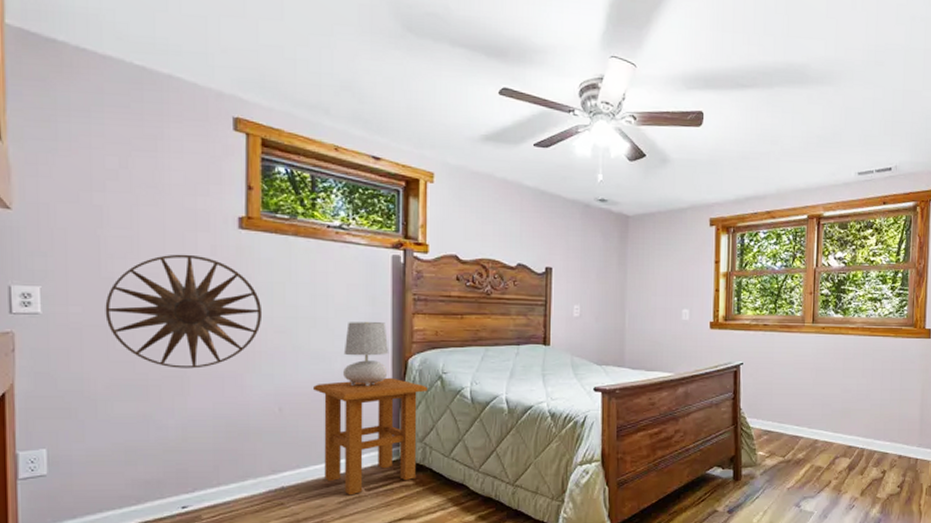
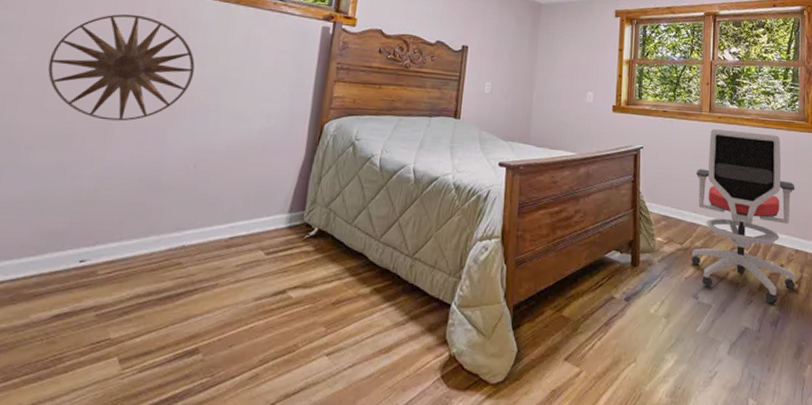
side table: present [314,377,429,496] -> none [226,140,340,259]
table lamp: present [343,322,389,387] -> none [261,85,308,149]
office chair: none [794,339,901,508] -> present [691,128,796,304]

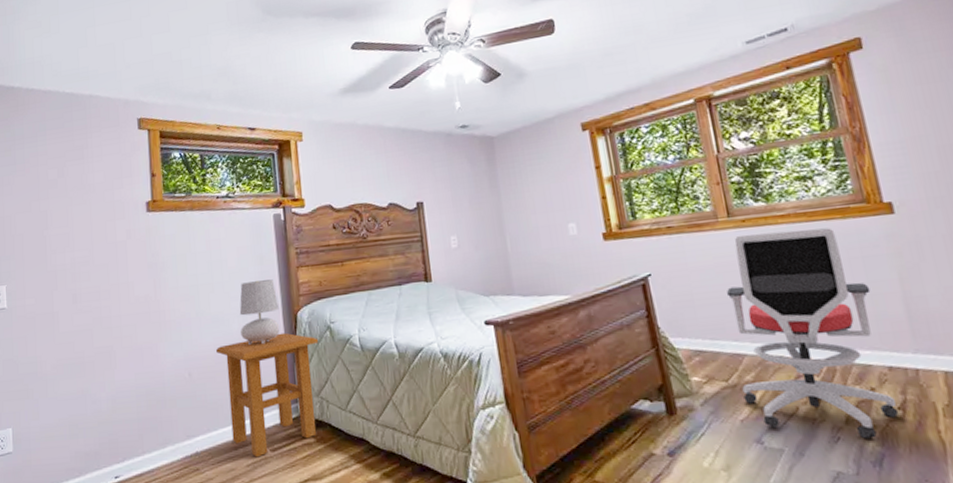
wall art: present [47,13,195,122] -> none [51,240,170,345]
side table: none [226,140,340,259] -> present [216,332,319,458]
table lamp: none [261,85,308,149] -> present [239,279,280,345]

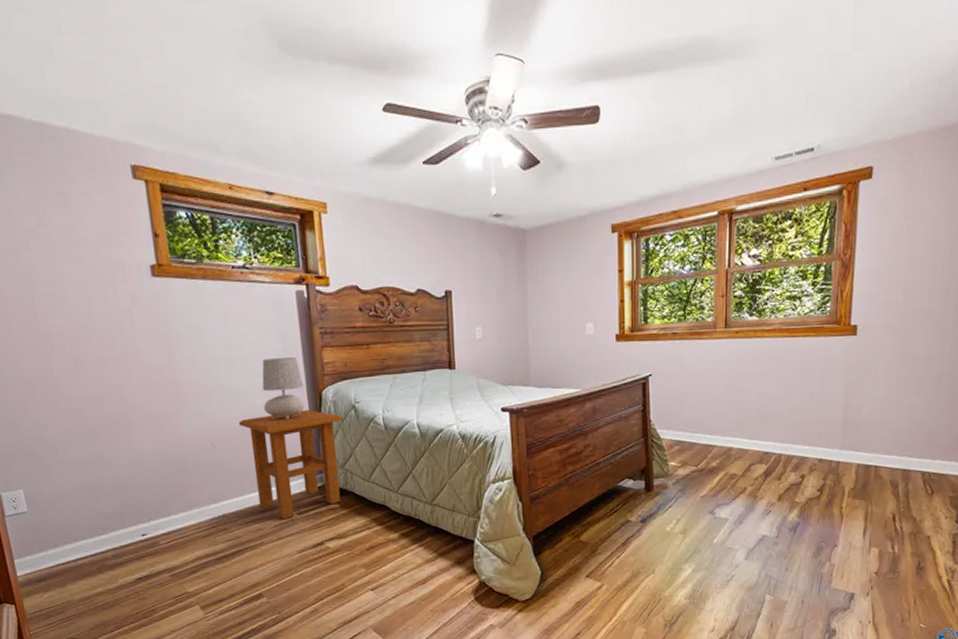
office chair: present [727,228,899,439] -> none [707,343,822,512]

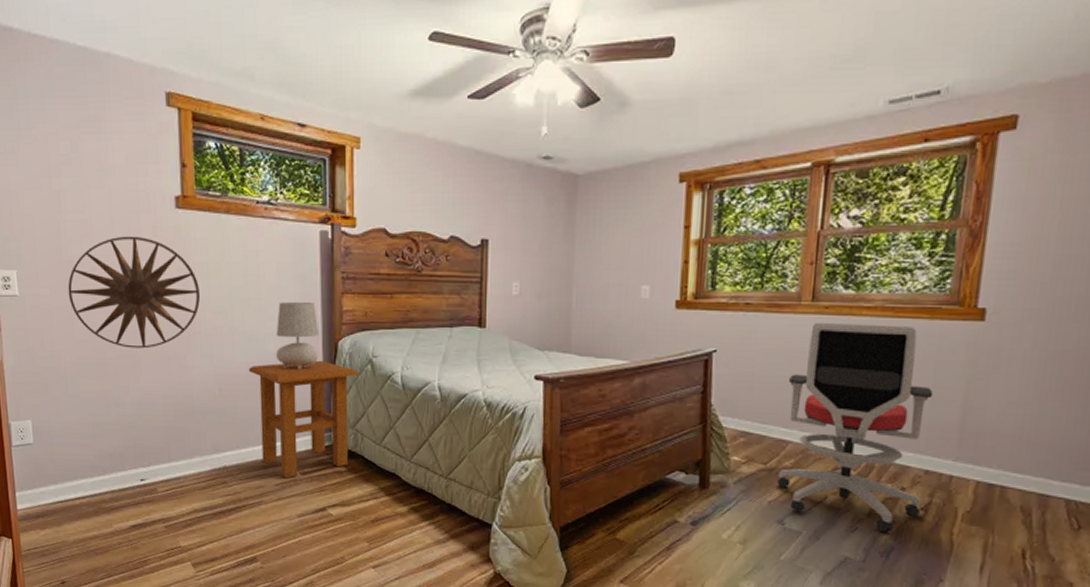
wall art: none [48,305,185,413] -> present [68,236,201,349]
office chair: none [707,343,822,512] -> present [777,322,933,532]

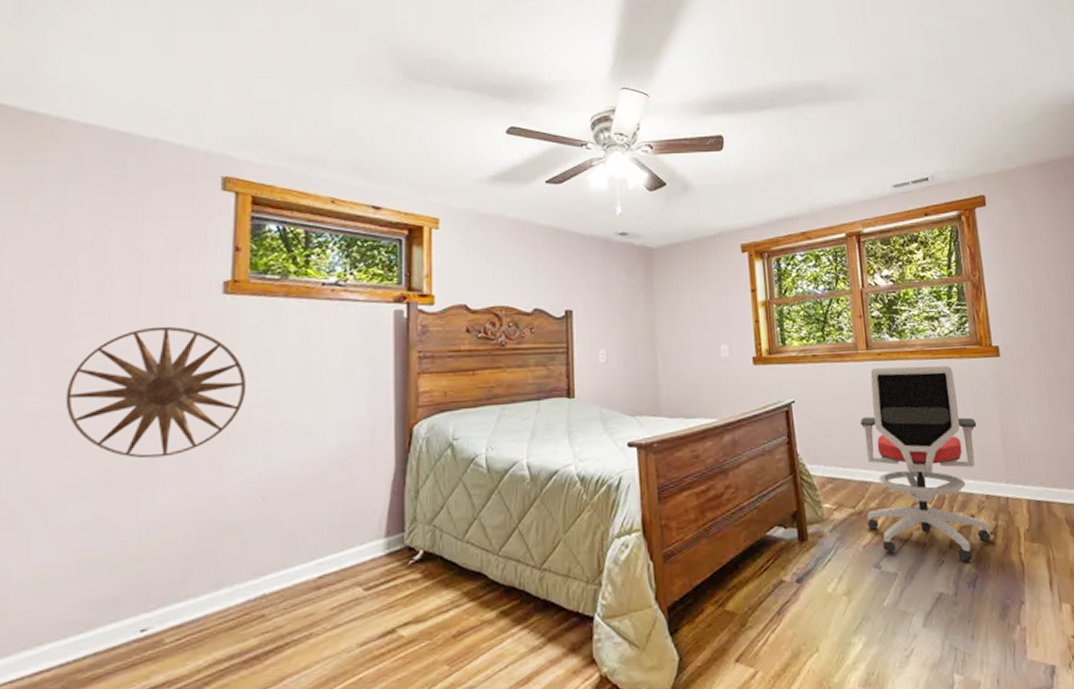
side table: present [249,360,359,479] -> none [303,449,437,599]
table lamp: present [276,302,320,370] -> none [339,386,392,463]

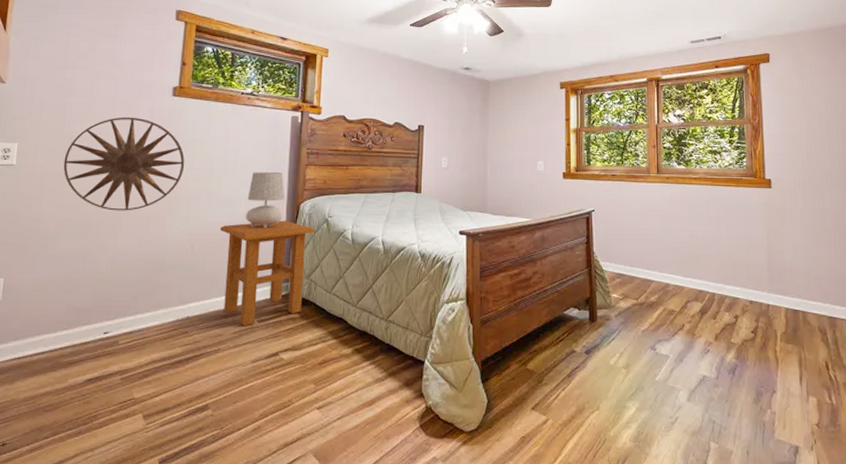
side table: none [303,449,437,599] -> present [220,220,316,326]
table lamp: none [339,386,392,463] -> present [246,172,285,228]
office chair: present [860,366,992,562] -> none [647,189,752,353]

